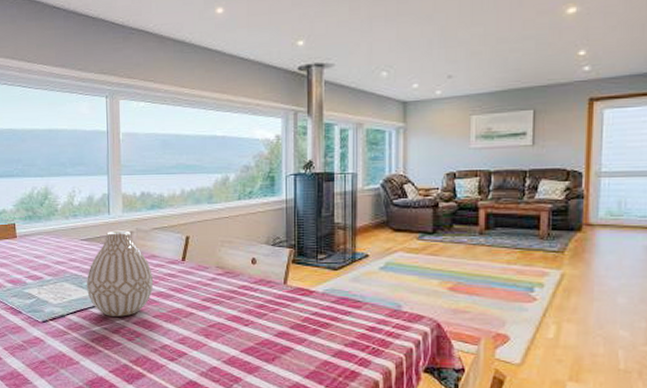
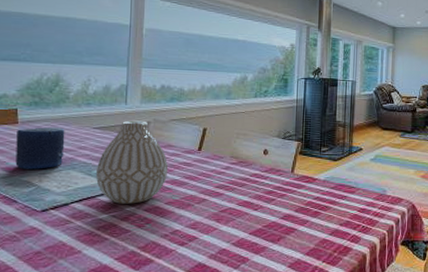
candle: none [16,240,58,282] -> present [15,127,65,169]

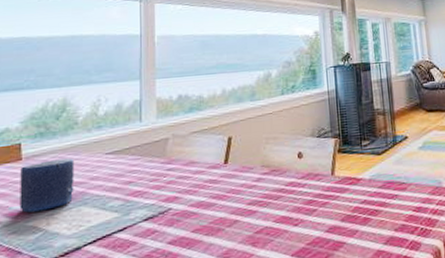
vase: present [96,120,169,204] -> none [111,137,193,240]

